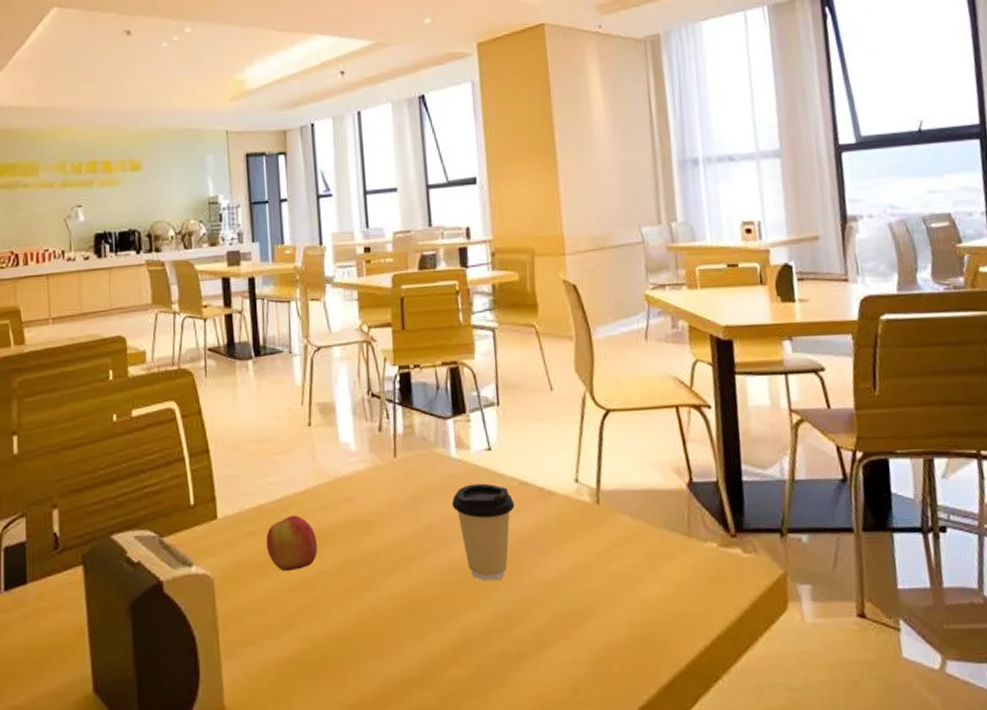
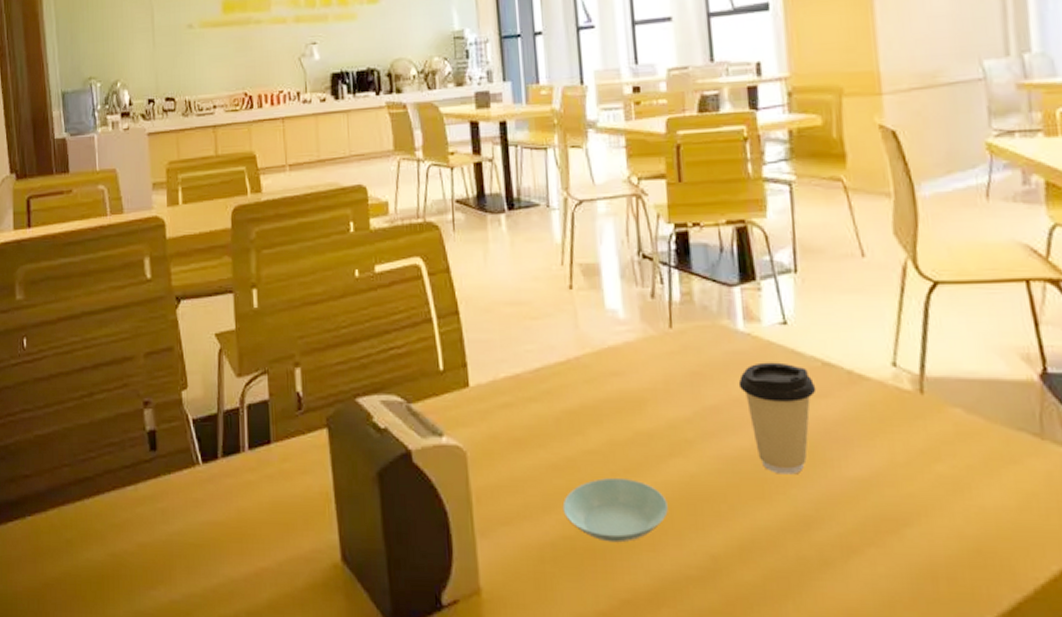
apple: present [266,515,317,572] -> none [523,387,581,449]
saucer: none [300,594,392,653] -> present [562,478,668,543]

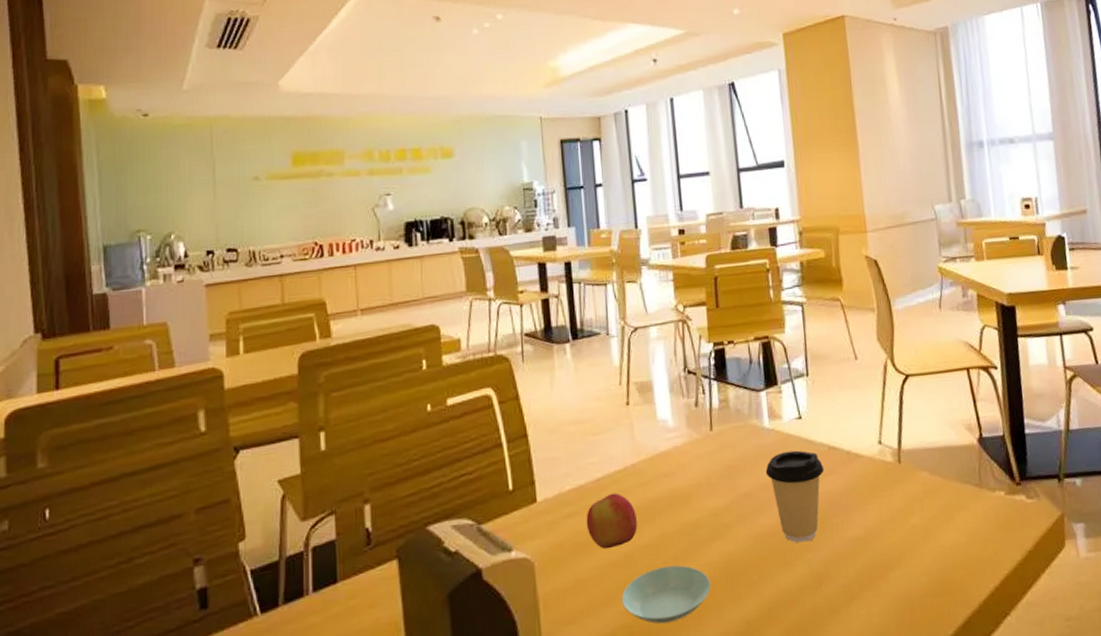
apple: none [523,387,581,449] -> present [586,493,637,549]

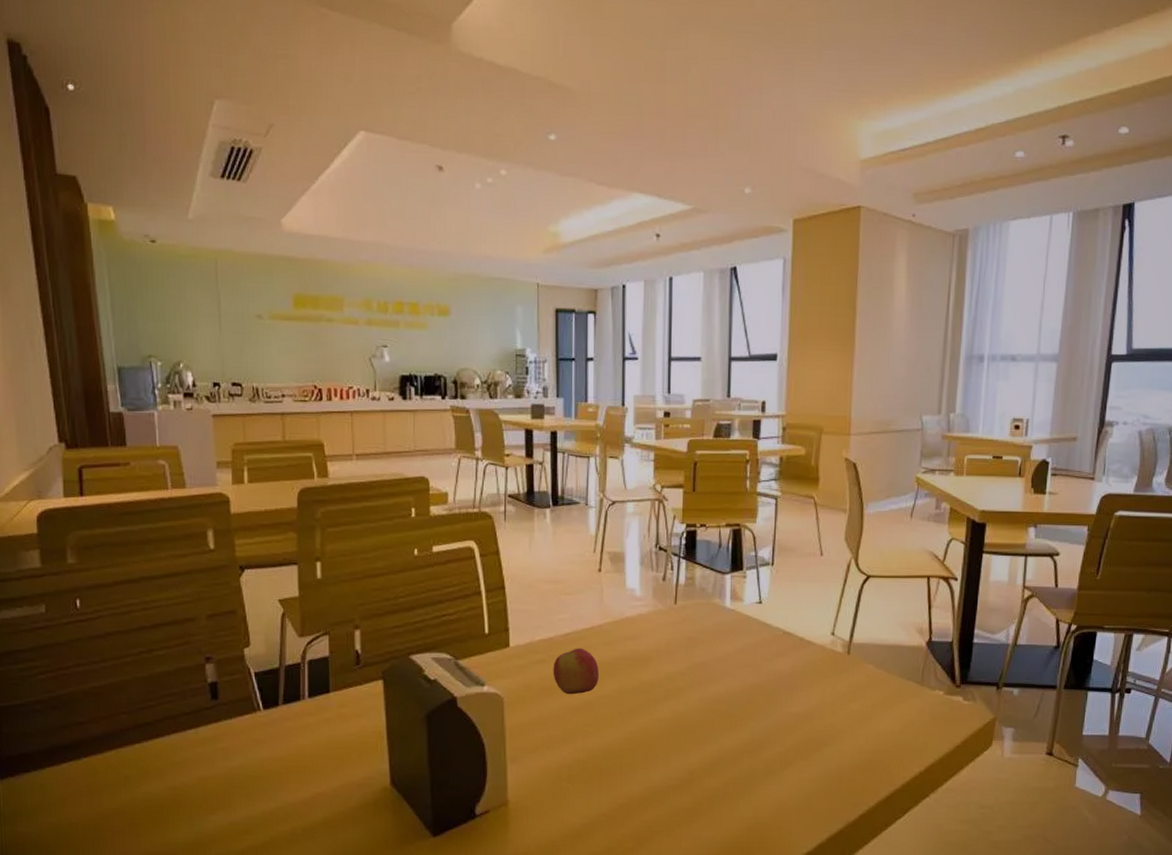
saucer: present [621,565,711,624] -> none [579,716,660,763]
coffee cup: present [765,450,825,543] -> none [721,631,777,712]

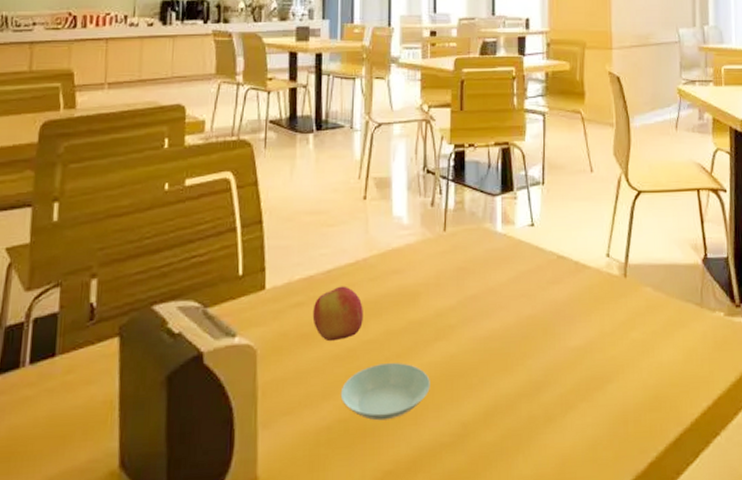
saucer: none [579,716,660,763] -> present [340,363,430,421]

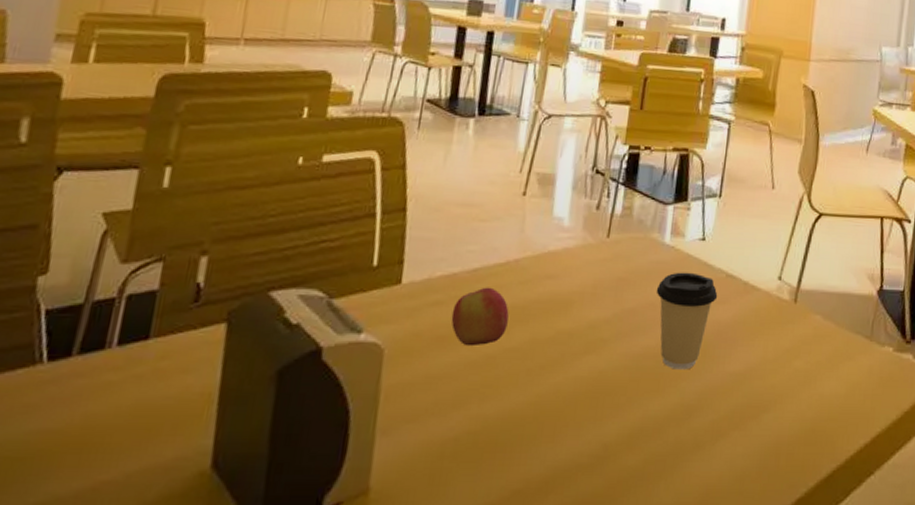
saucer: present [340,363,430,421] -> none [472,375,574,436]
coffee cup: none [494,257,552,349] -> present [656,272,718,370]

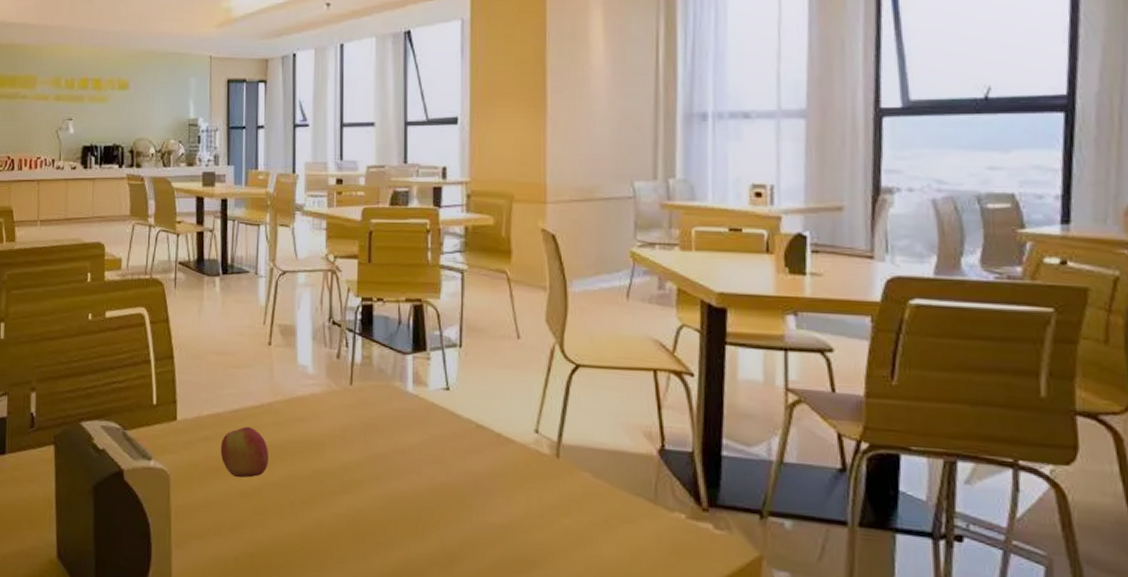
coffee cup: present [656,272,718,370] -> none [404,420,469,517]

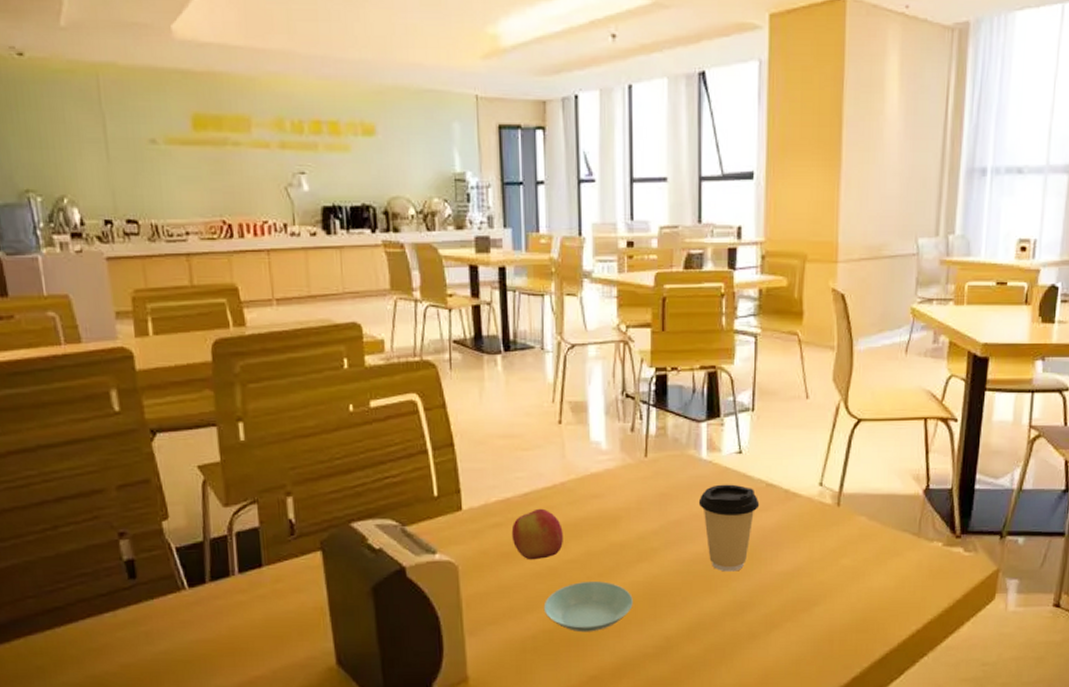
saucer: none [247,506,336,562] -> present [543,581,633,632]
coffee cup: none [404,420,469,517] -> present [698,484,760,572]

